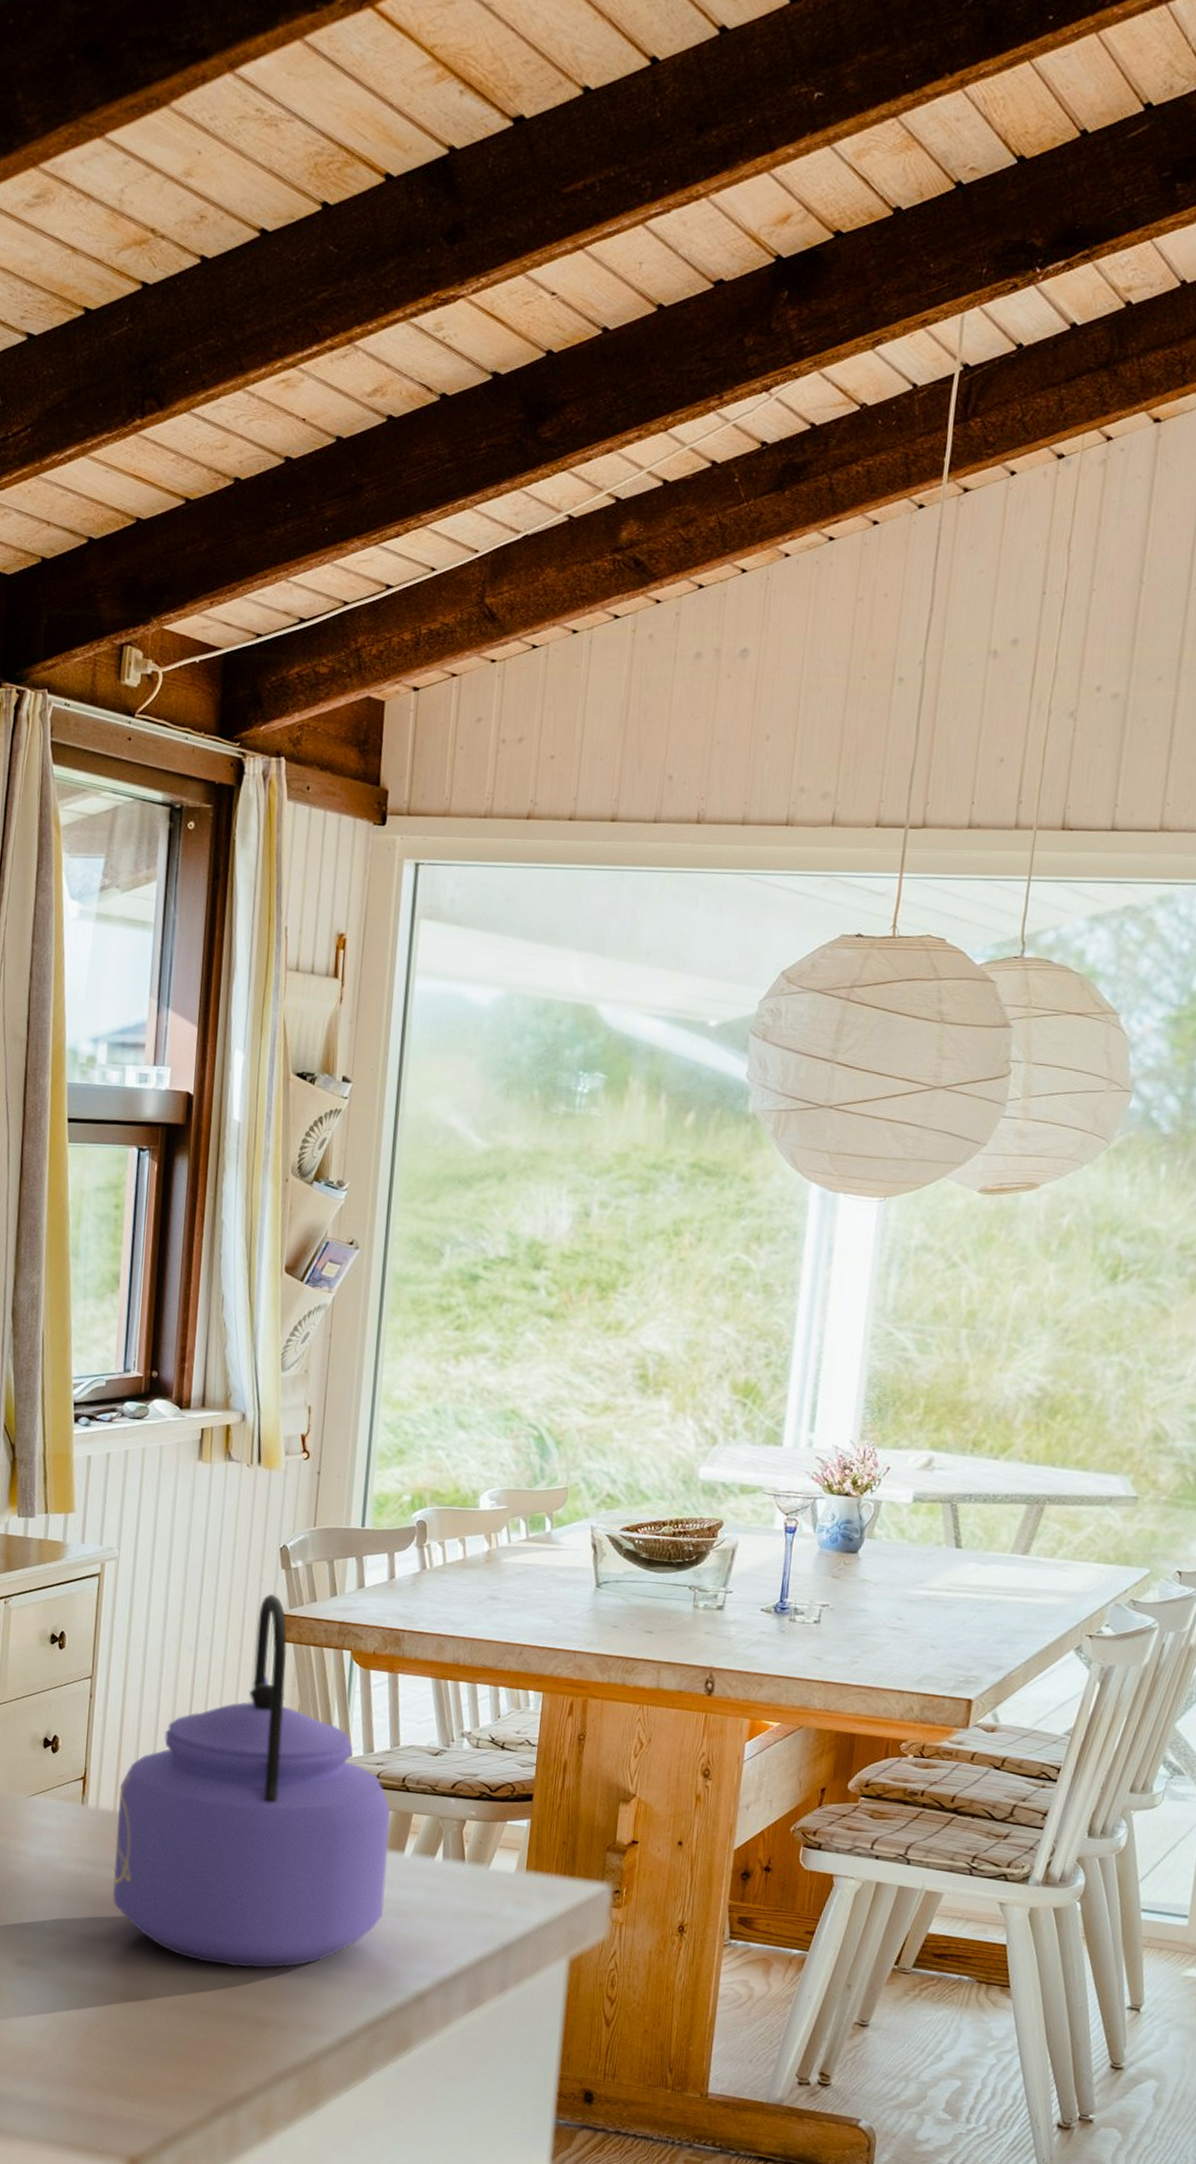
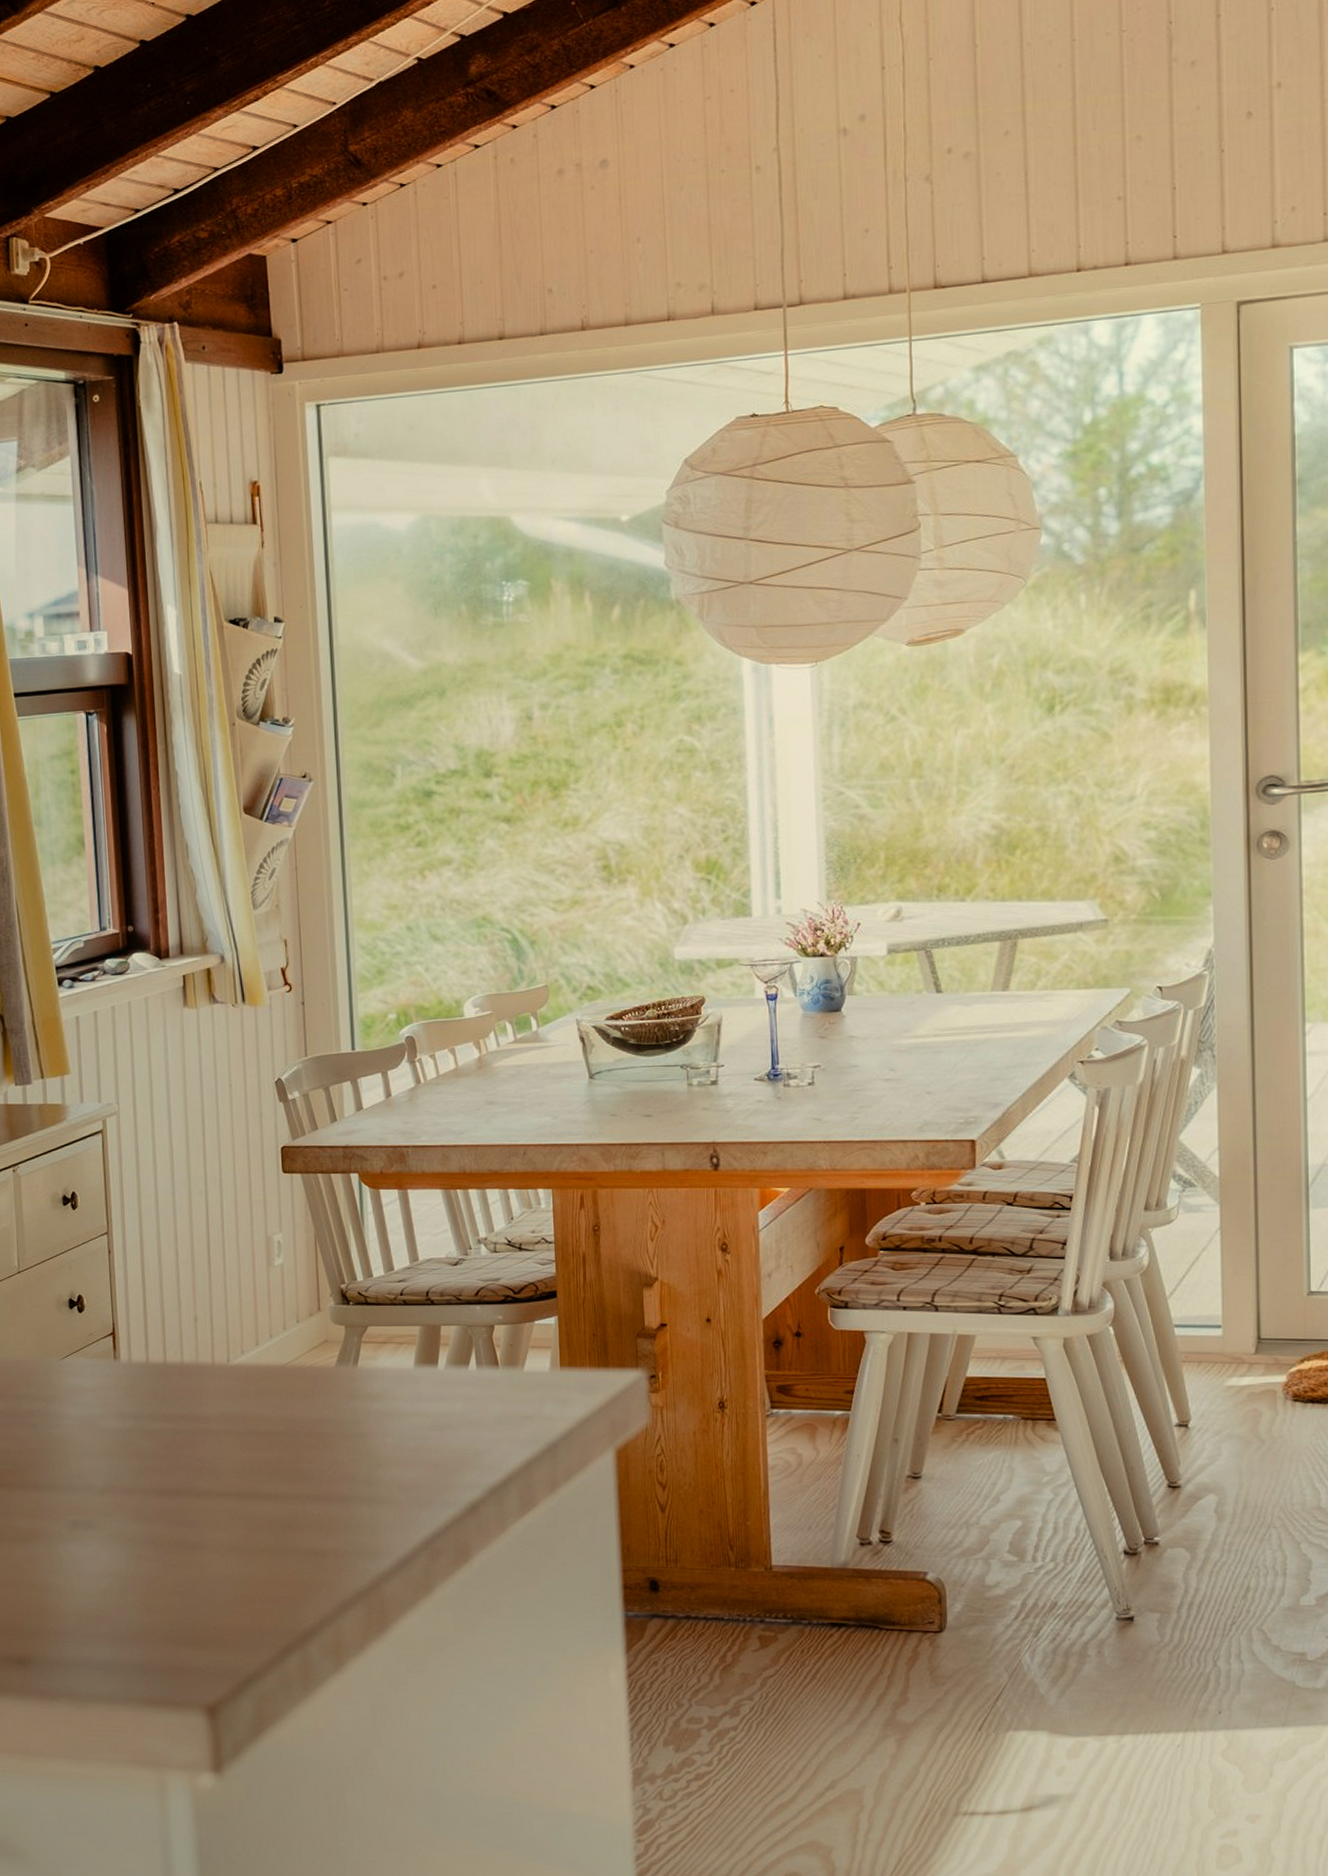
kettle: present [113,1594,391,1969] -> none [149,1128,426,1501]

